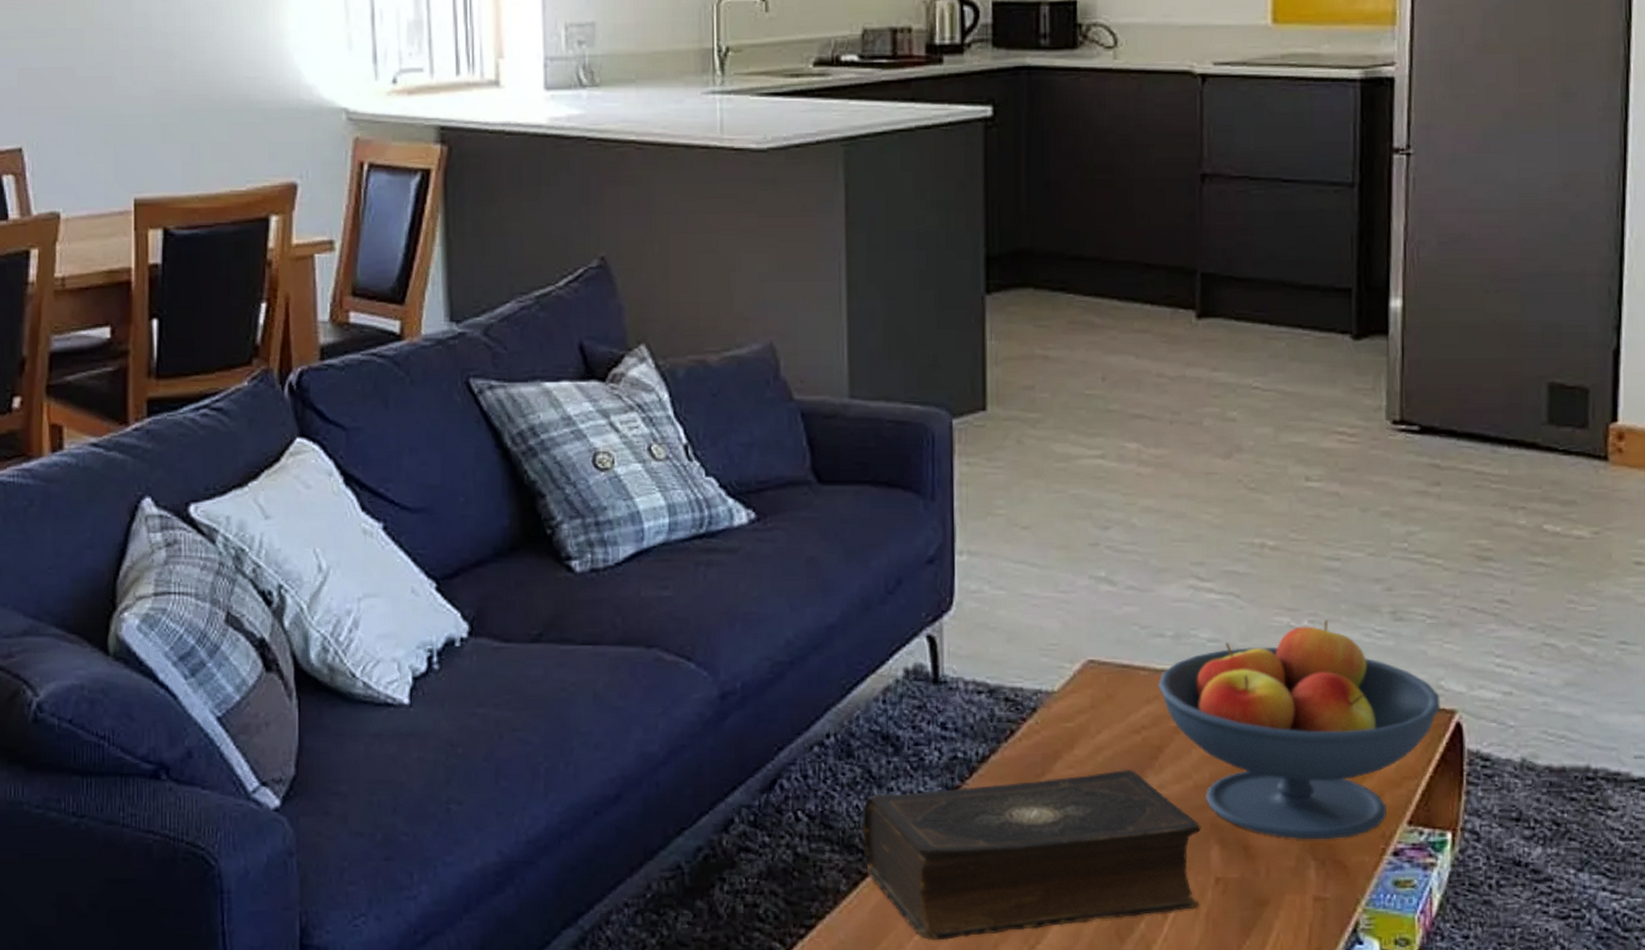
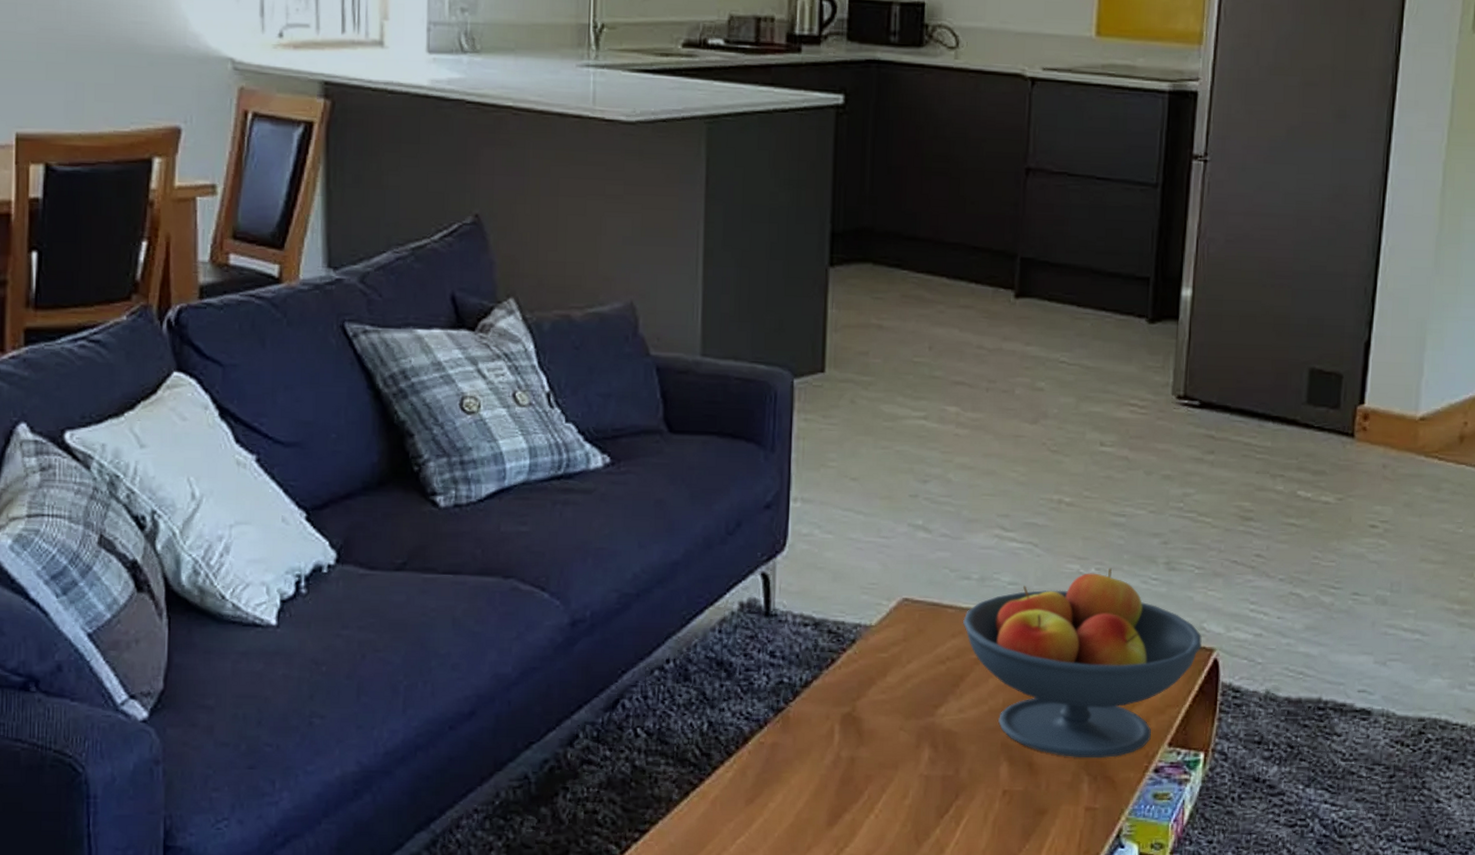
book: present [862,769,1201,941] -> none [694,694,993,844]

